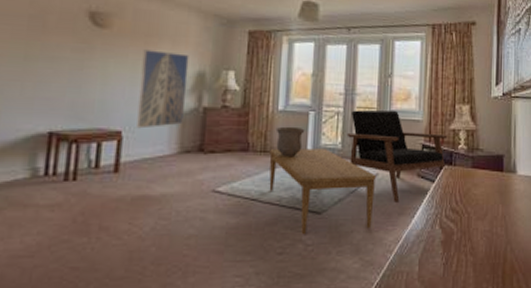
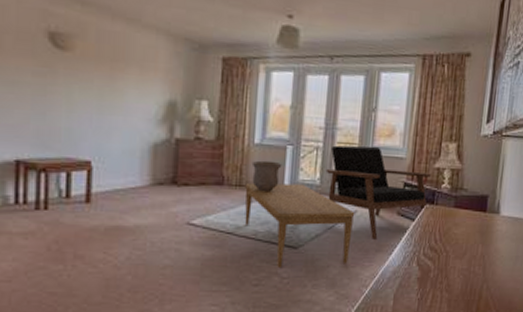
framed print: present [137,49,189,129] -> none [106,75,159,159]

